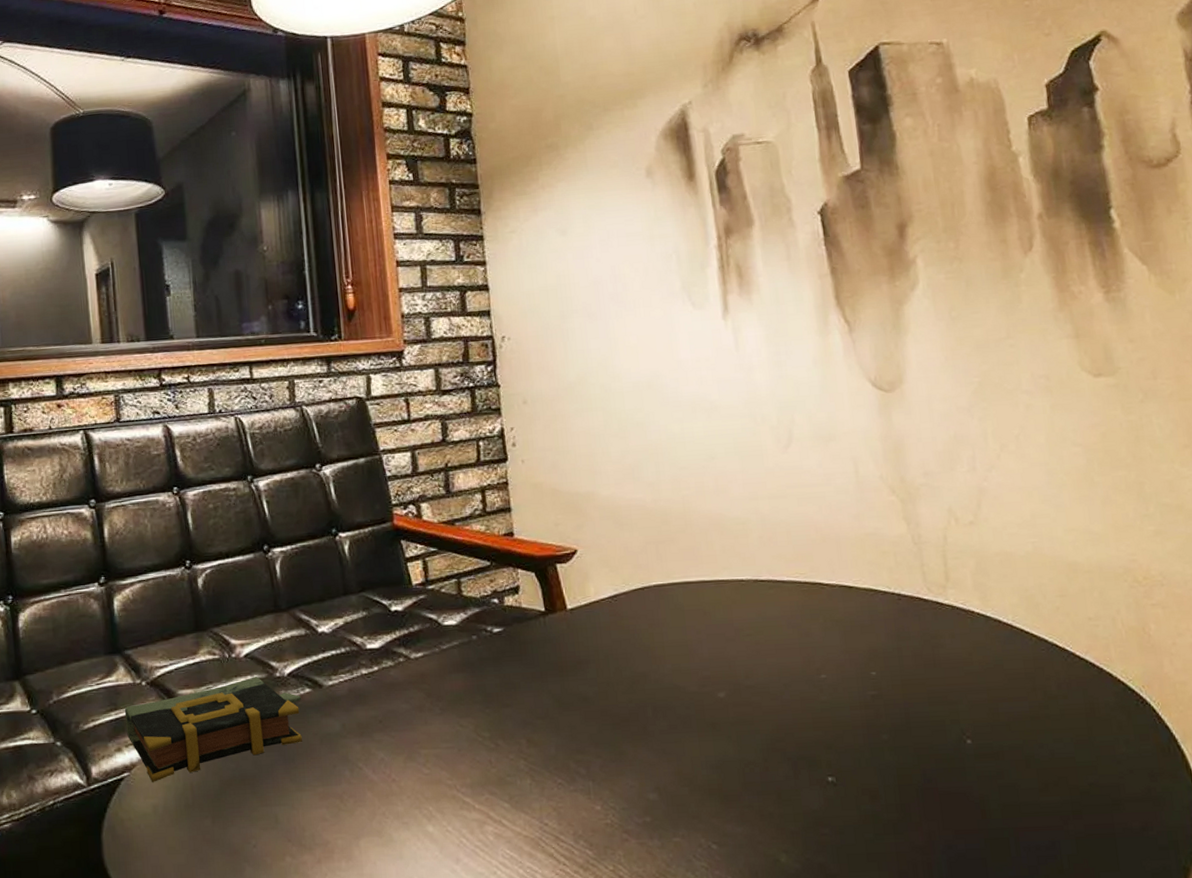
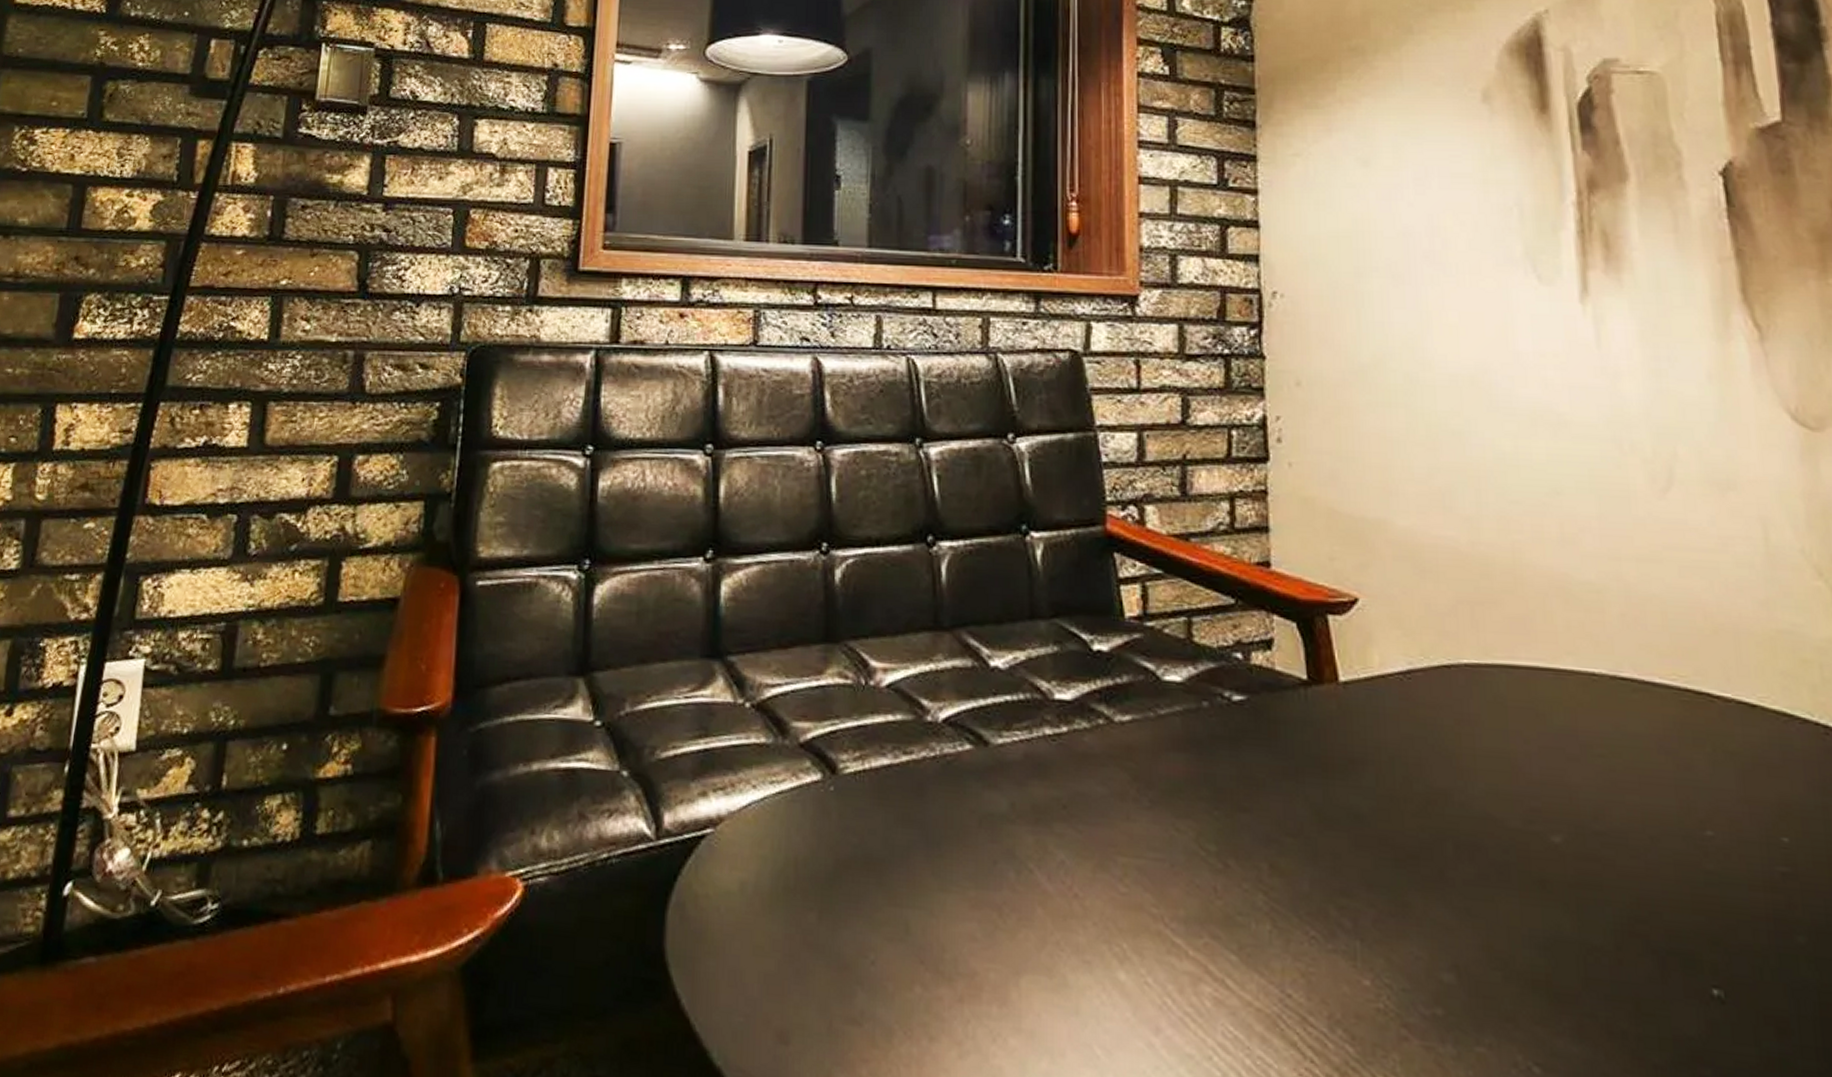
book: present [124,676,302,782] -> none [716,717,959,848]

